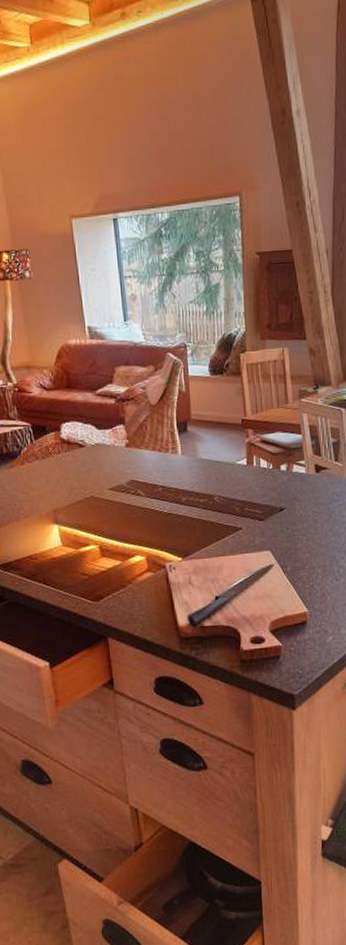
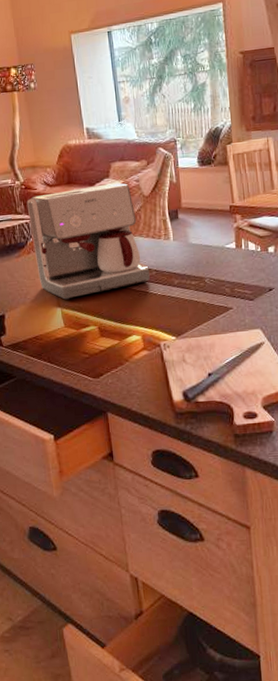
coffee maker: none [20,389,156,516] -> present [26,183,150,300]

